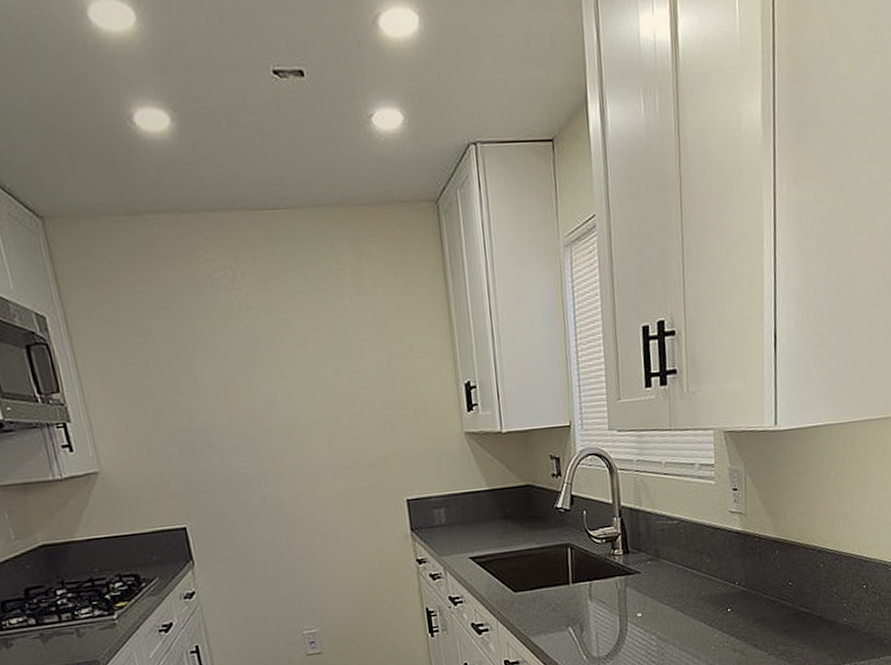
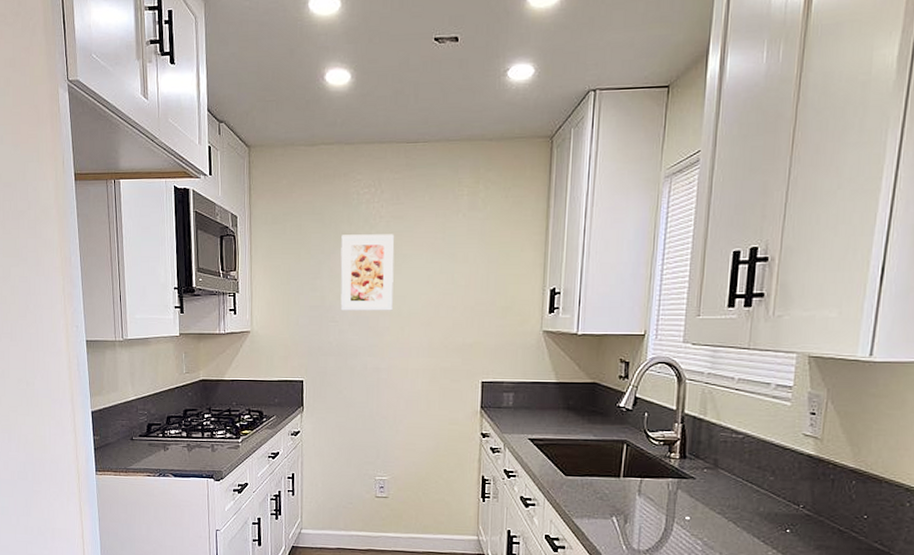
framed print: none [199,329,285,433] -> present [340,234,395,311]

